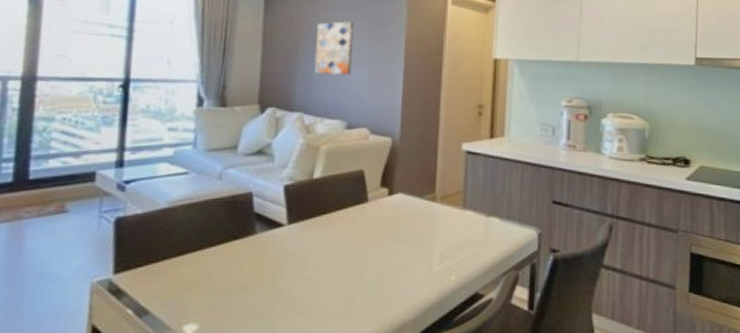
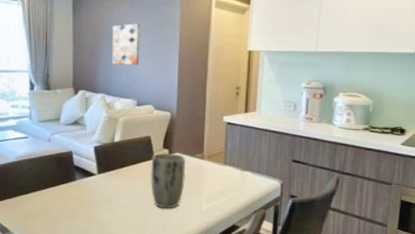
plant pot: none [362,193,412,272] -> present [151,153,186,209]

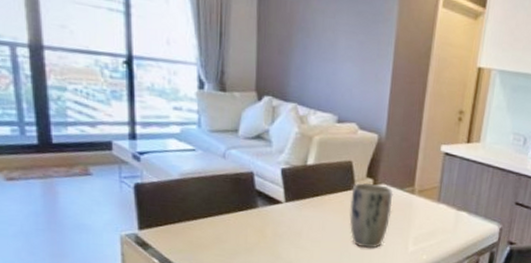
wall art: present [112,23,140,65] -> none [308,15,347,71]

